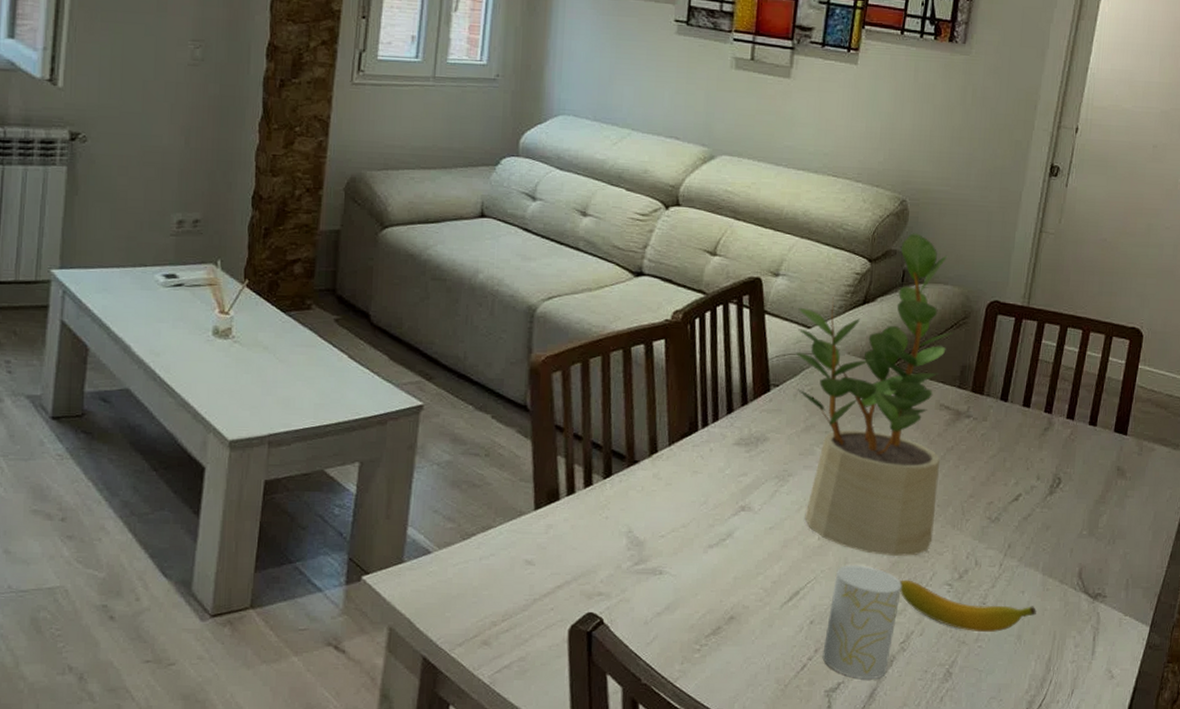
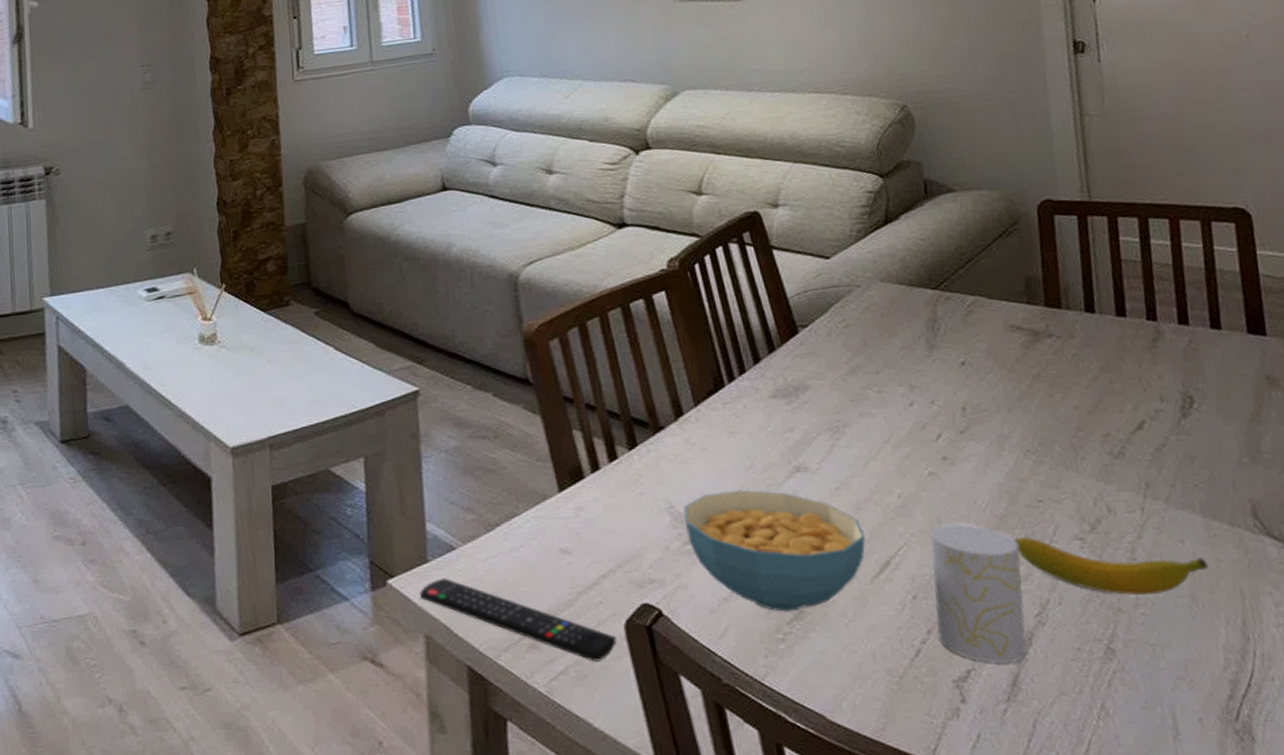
remote control: none [391,578,559,659] -> present [420,578,617,662]
cereal bowl: none [638,521,785,627] -> present [683,489,866,612]
potted plant: present [795,233,953,556] -> none [810,138,1044,510]

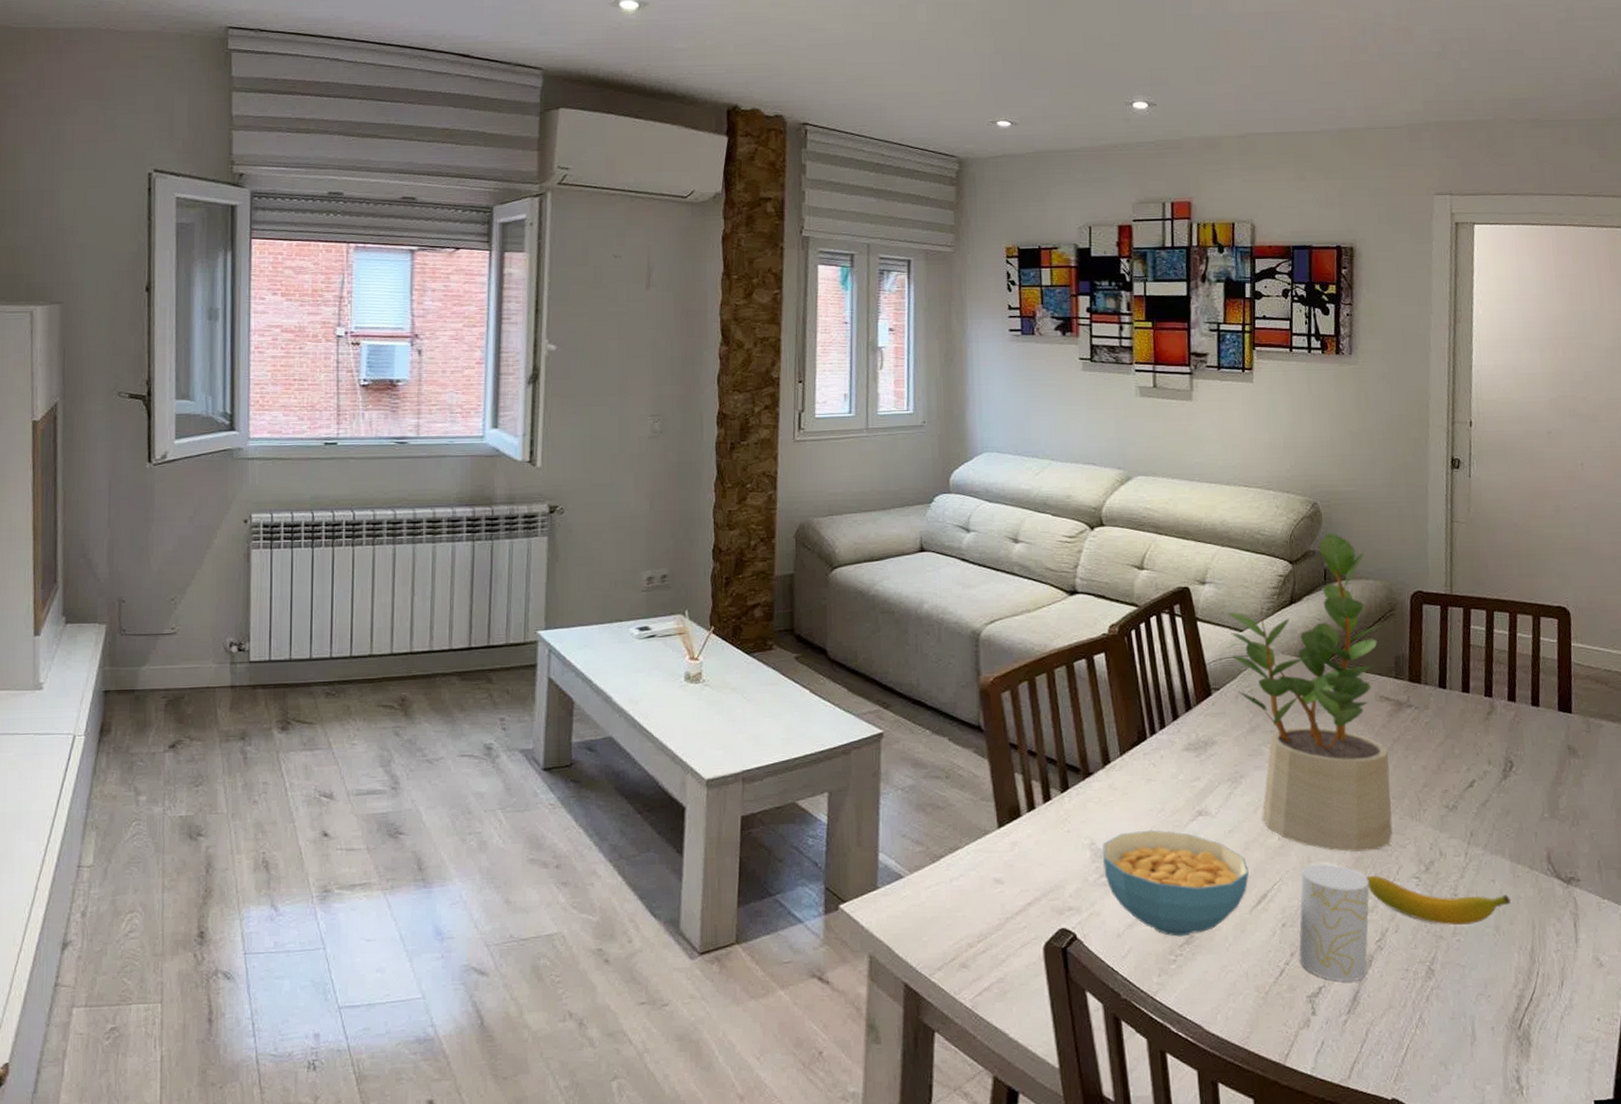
remote control: present [420,578,617,662] -> none [868,904,1036,980]
potted plant: none [810,138,1044,510] -> present [1228,533,1393,852]

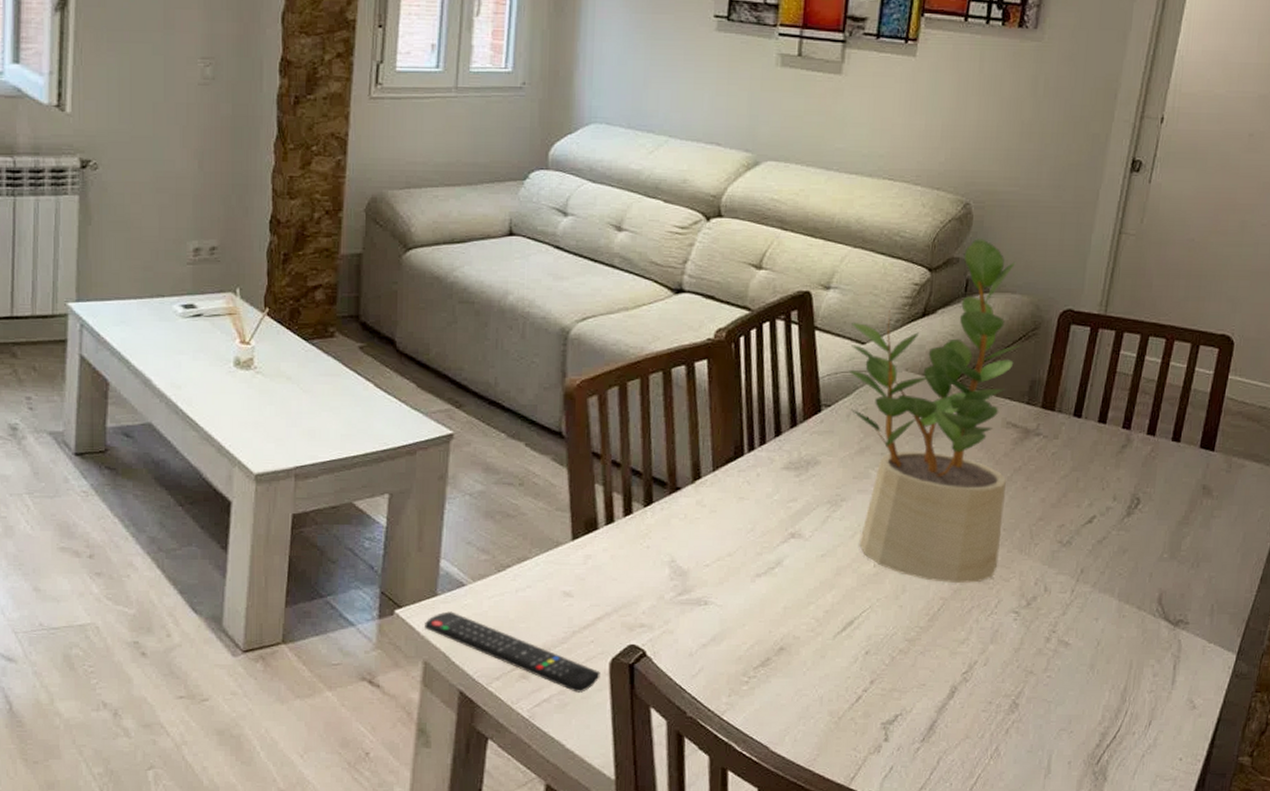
remote control: none [868,904,1036,980] -> present [425,611,600,693]
cereal bowl: present [1102,830,1250,937] -> none [681,550,838,659]
cup: present [1299,863,1369,981] -> none [878,592,964,710]
banana: present [1366,875,1511,925] -> none [961,607,1111,661]

